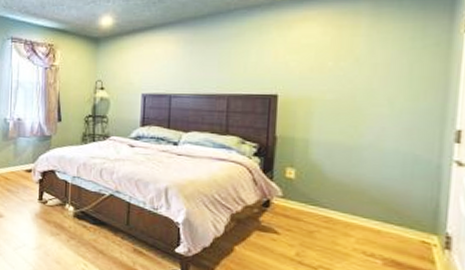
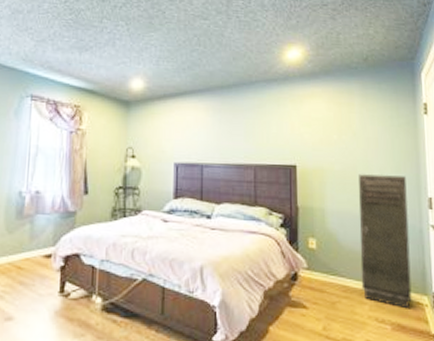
storage cabinet: none [348,104,425,247] -> present [358,174,412,309]

